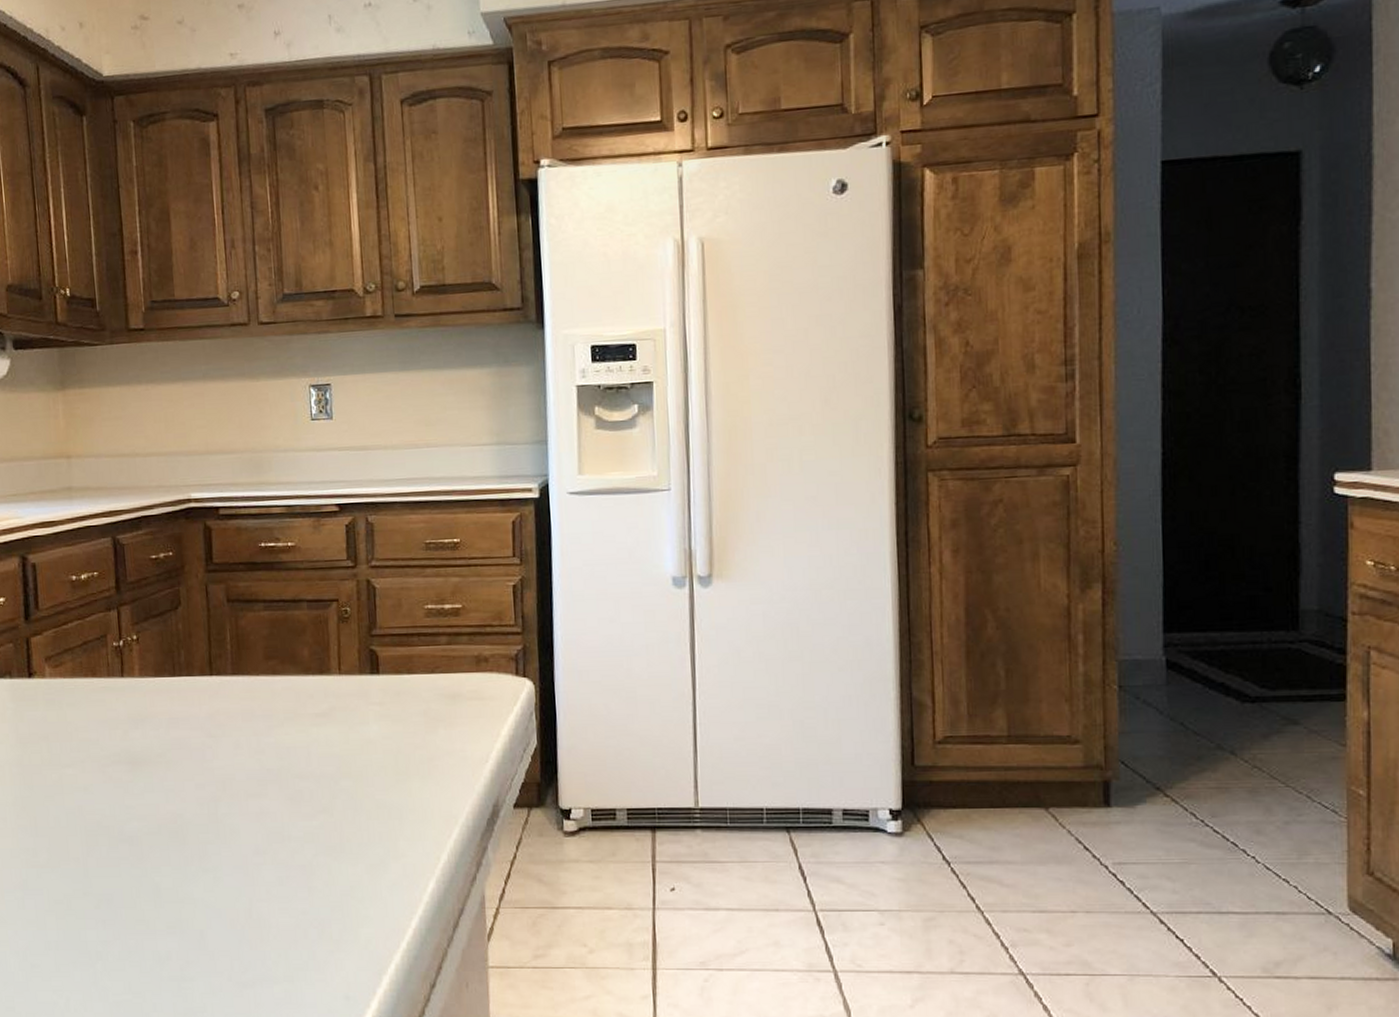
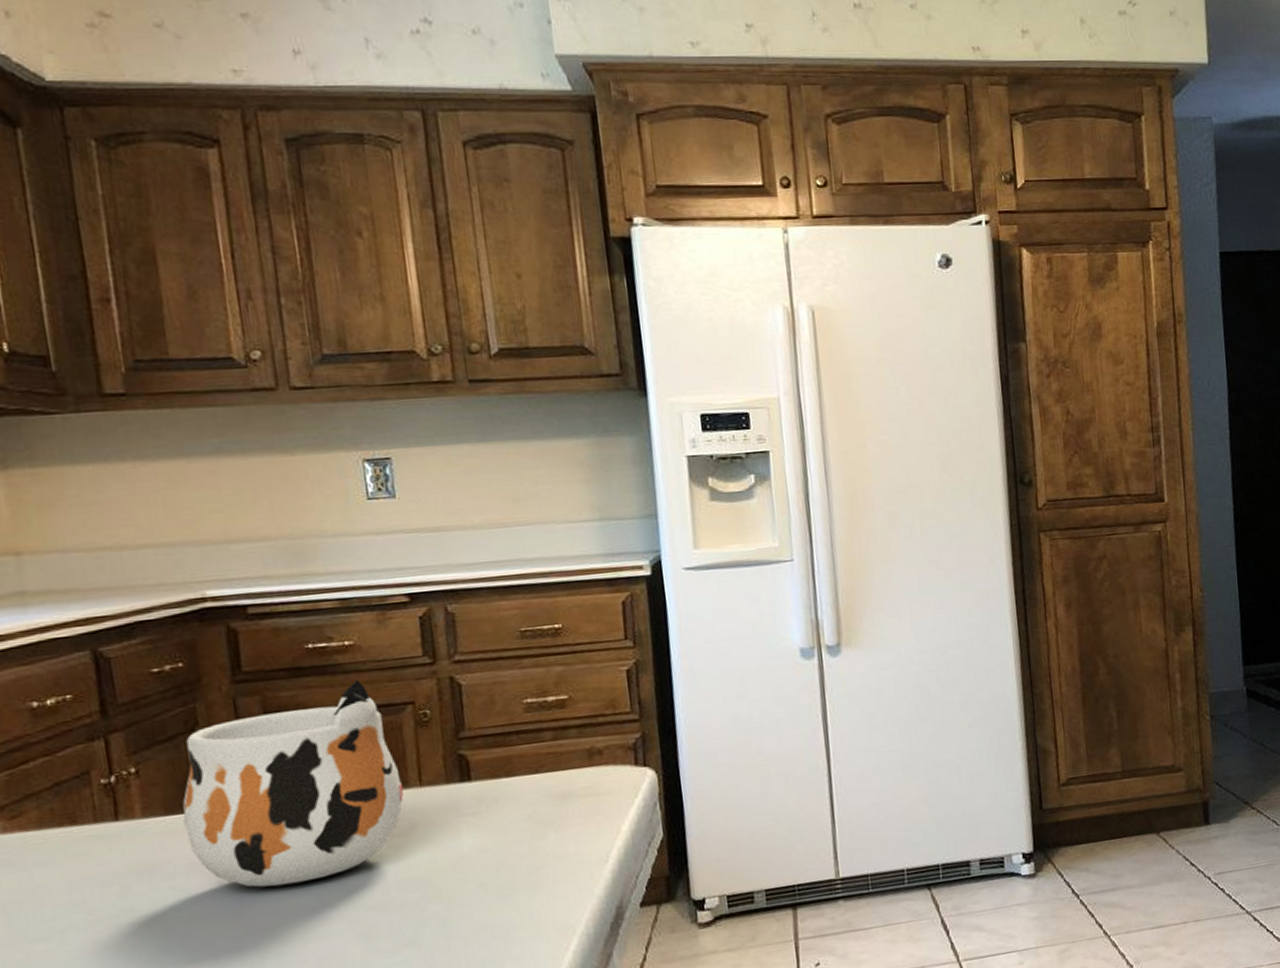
mug: none [167,576,327,747] -> present [182,679,404,888]

